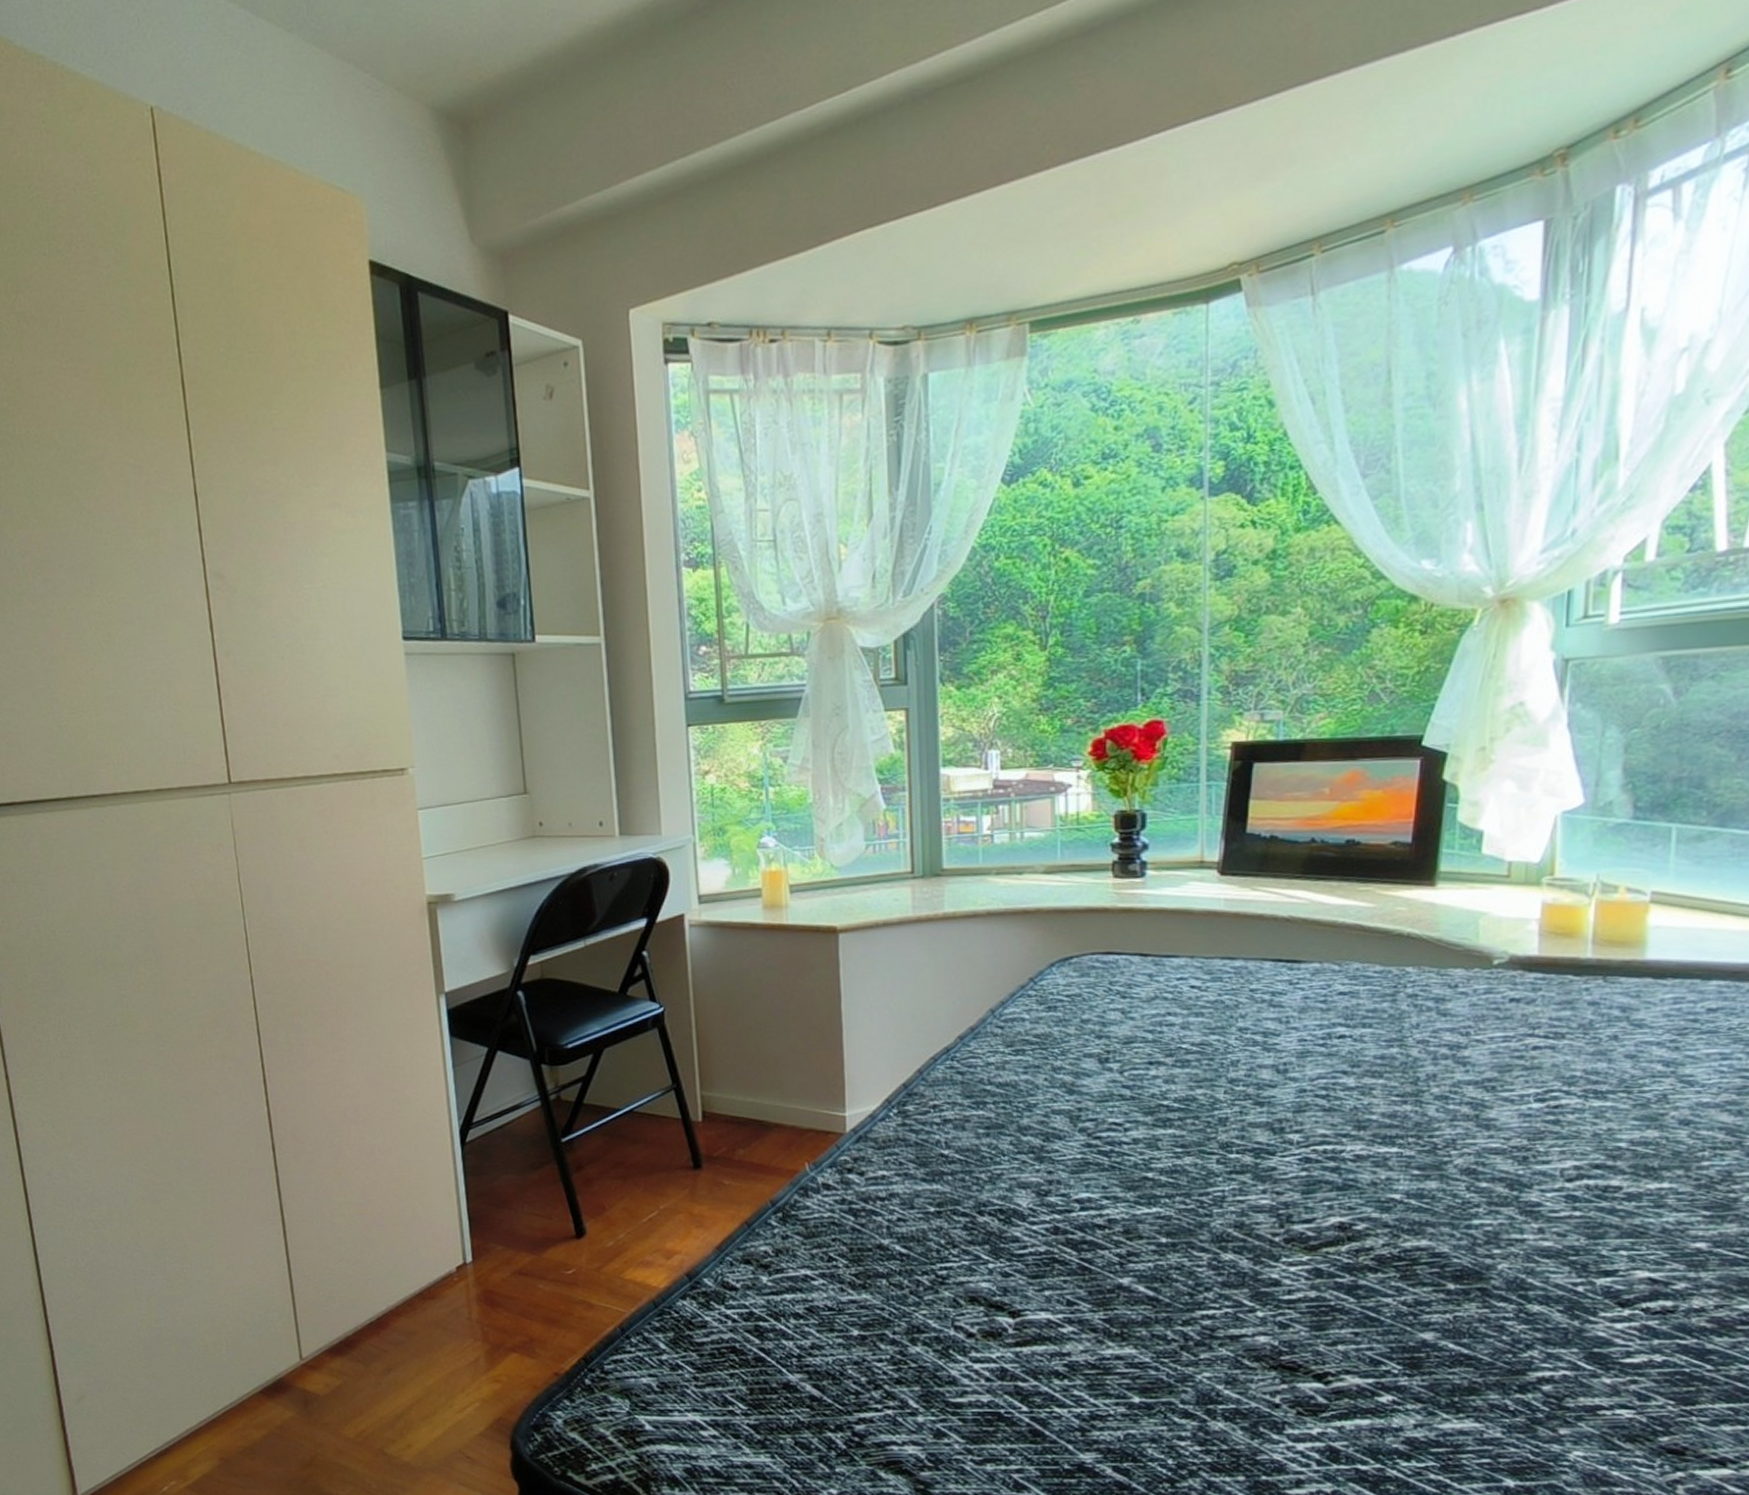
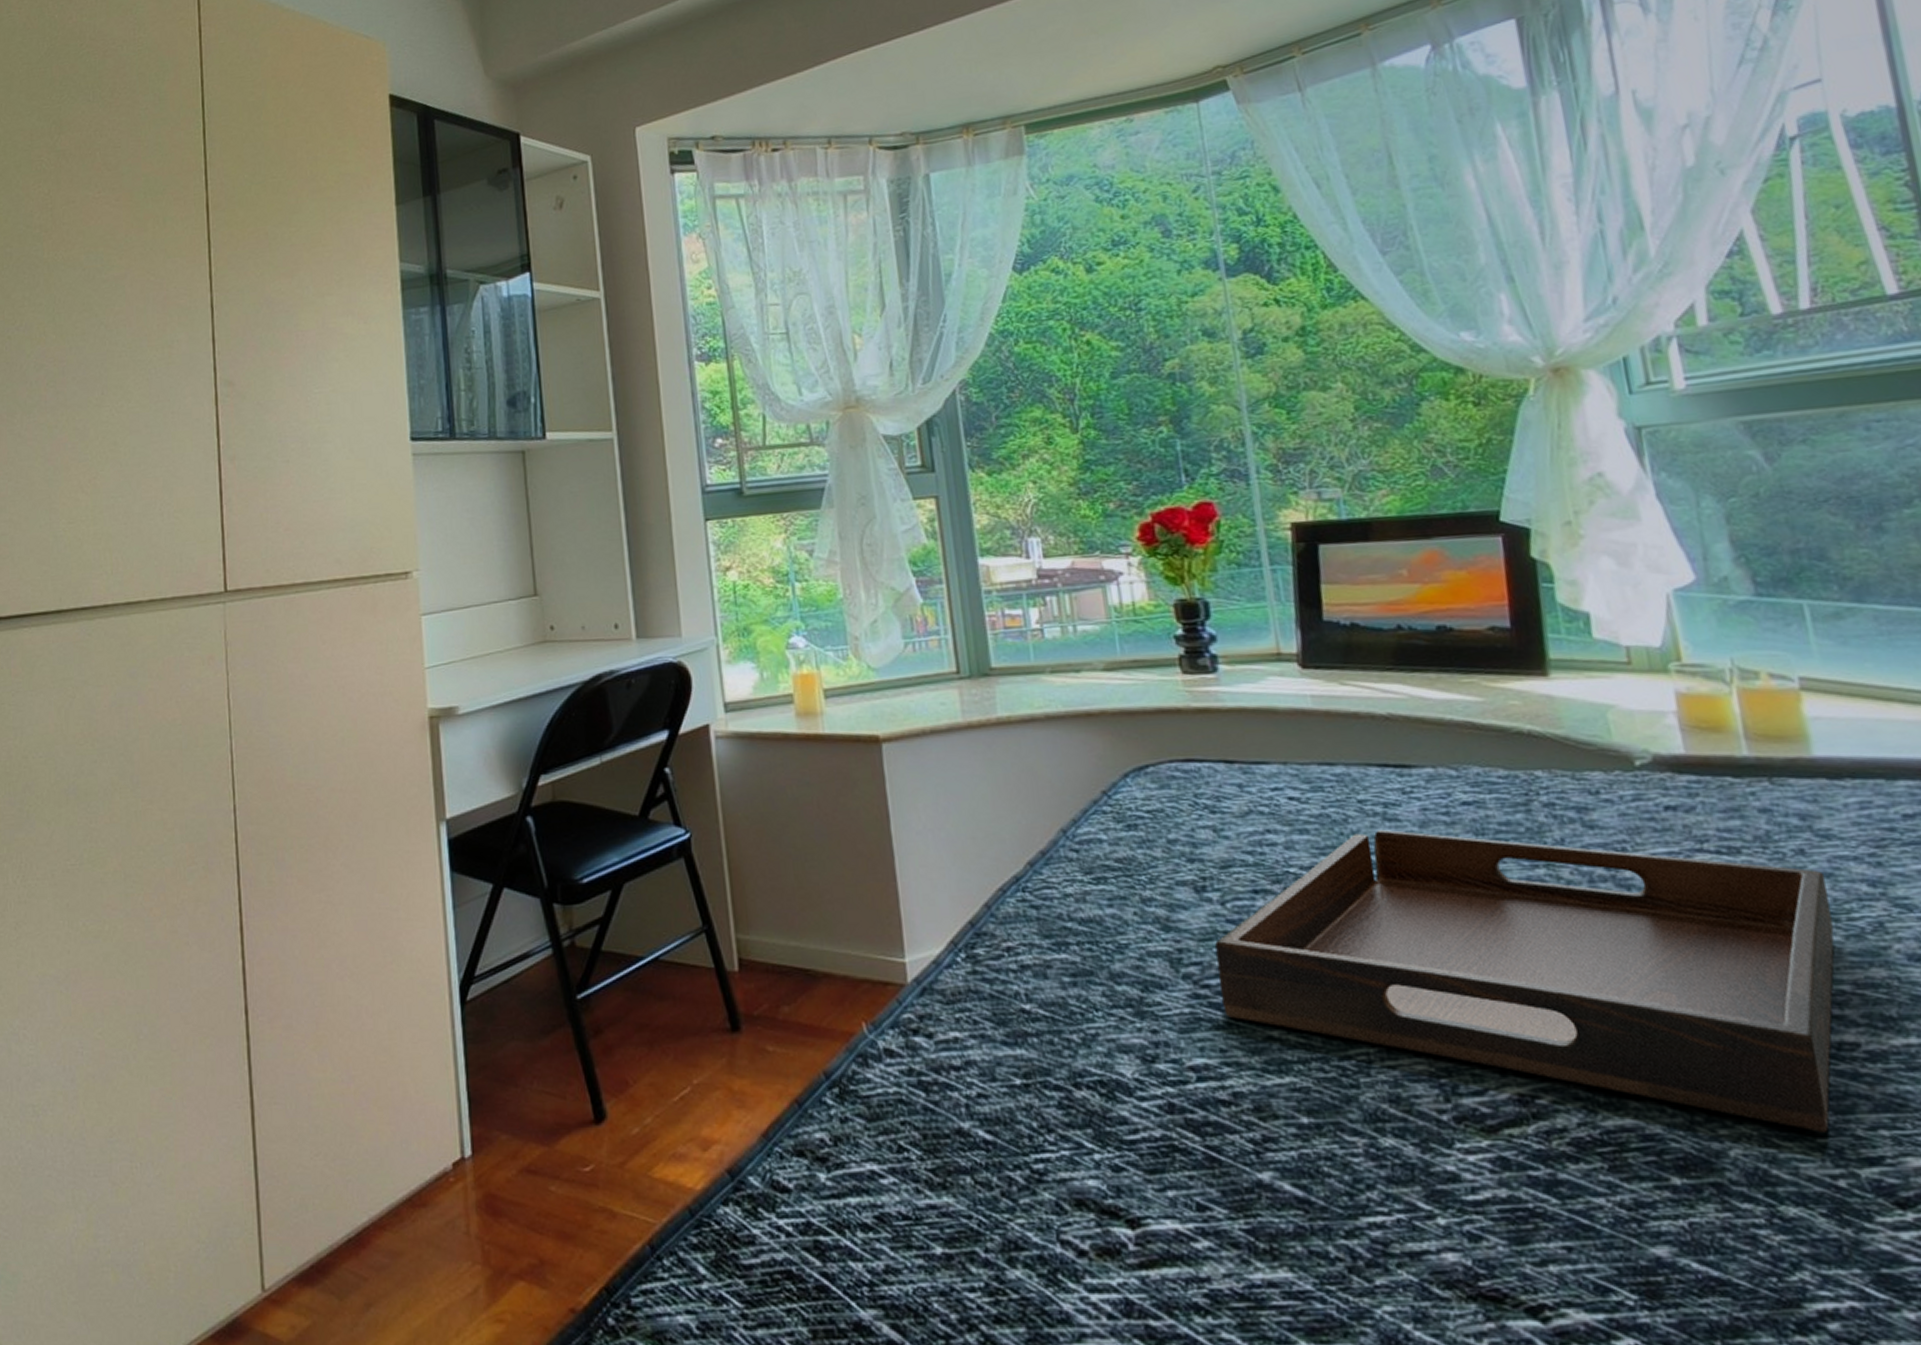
serving tray: none [1109,1013,1630,1252] -> present [1215,829,1835,1133]

